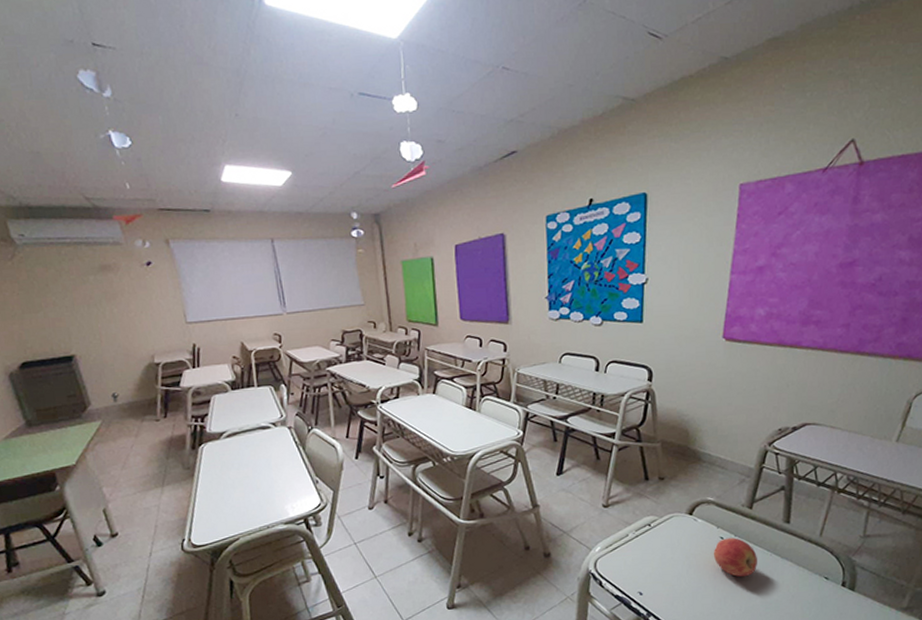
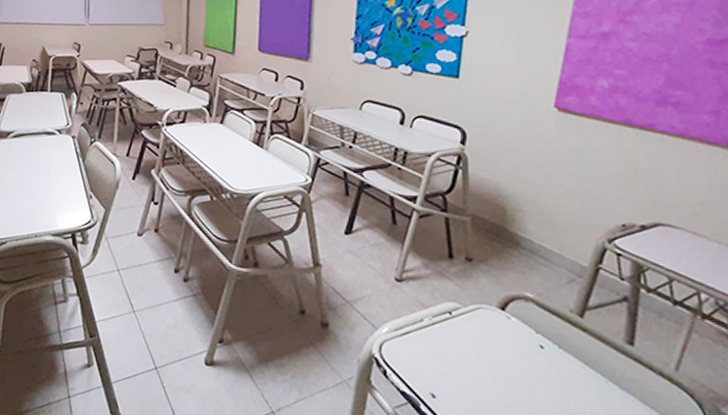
apple: present [713,537,757,577] -> none [529,348,588,404]

